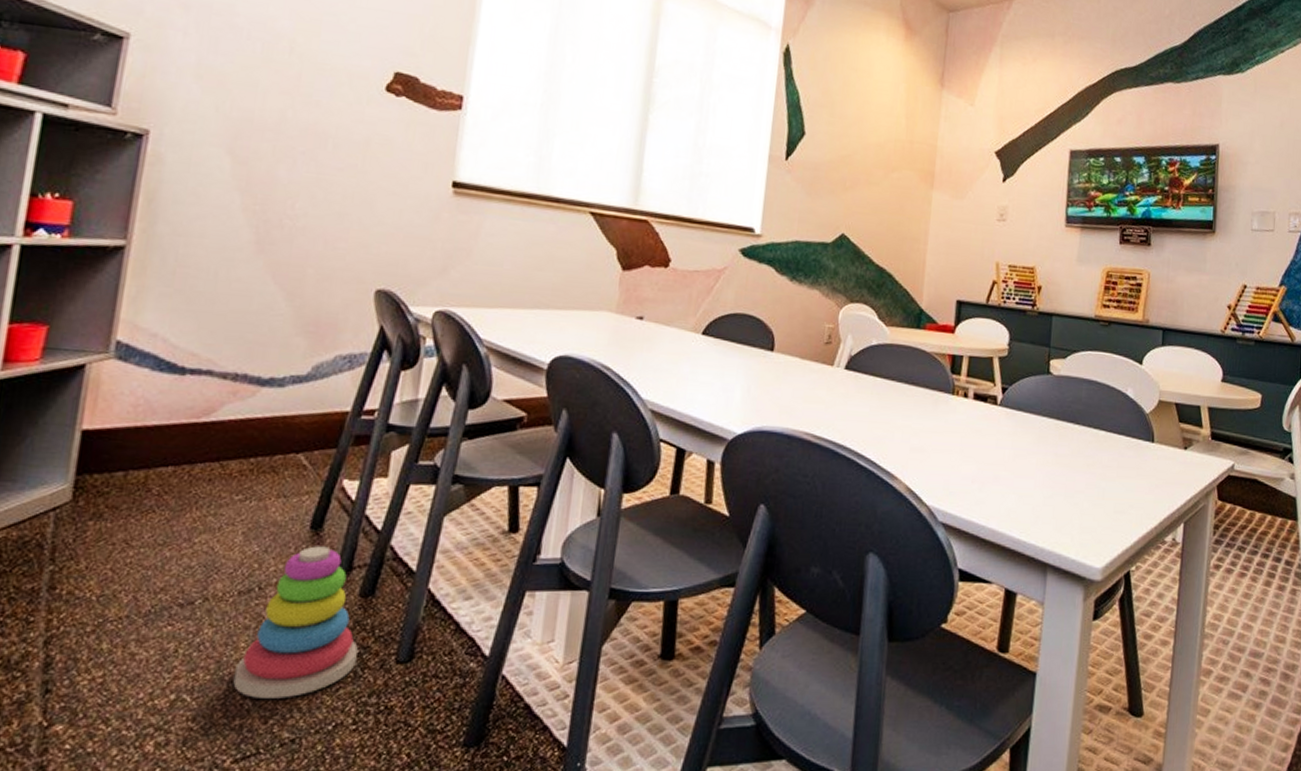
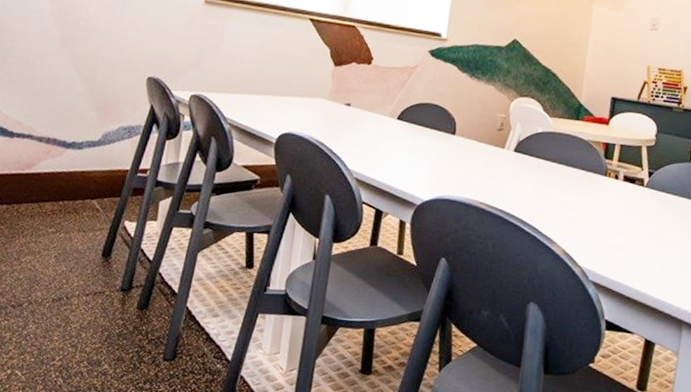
stacking toy: present [233,546,358,699] -> none [50,269,136,380]

